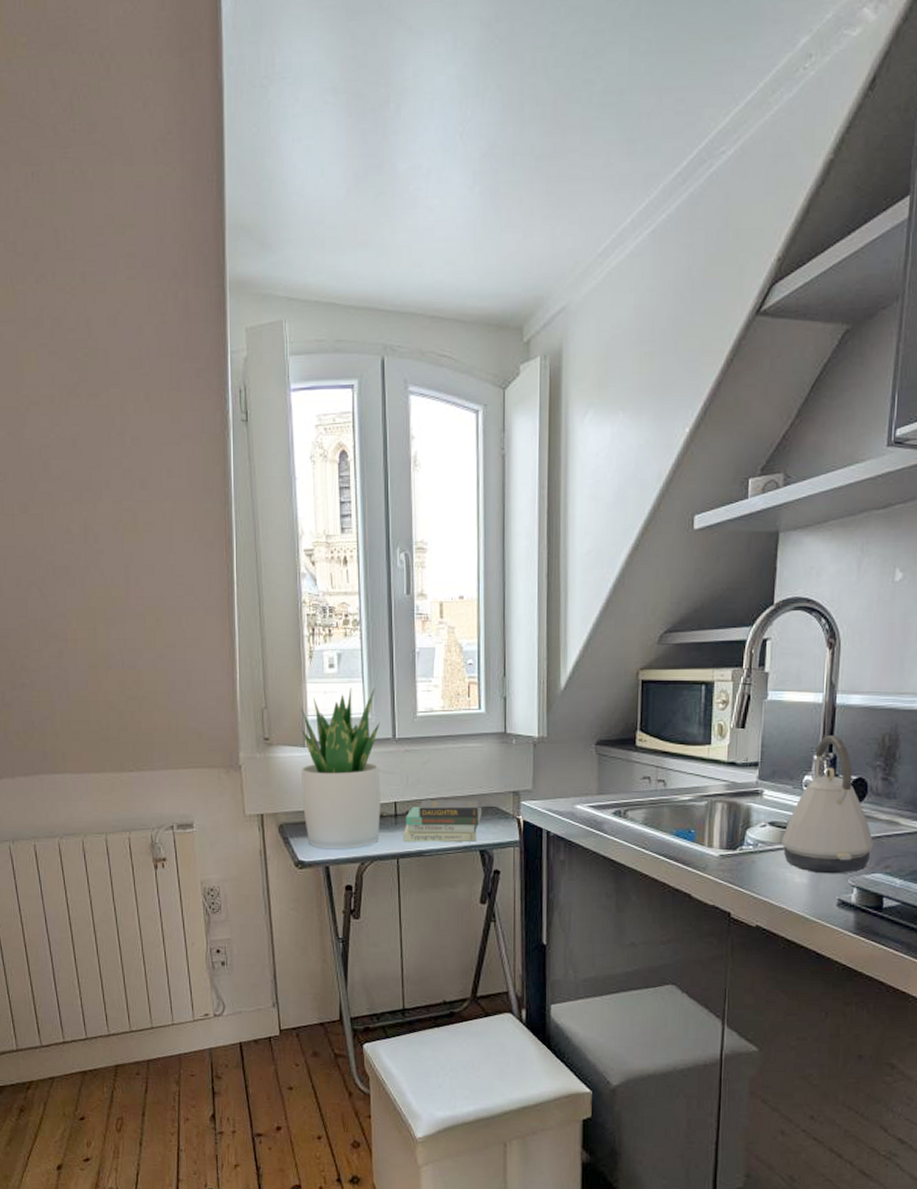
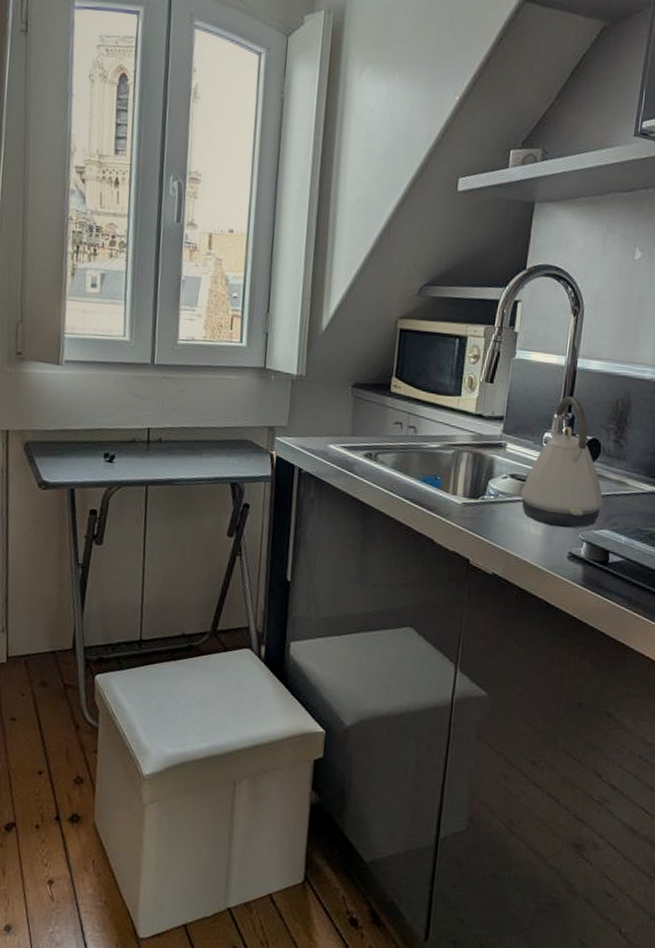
planter: present [300,687,380,850] -> none [52,309,140,474]
books: present [403,800,483,842] -> none [154,429,237,474]

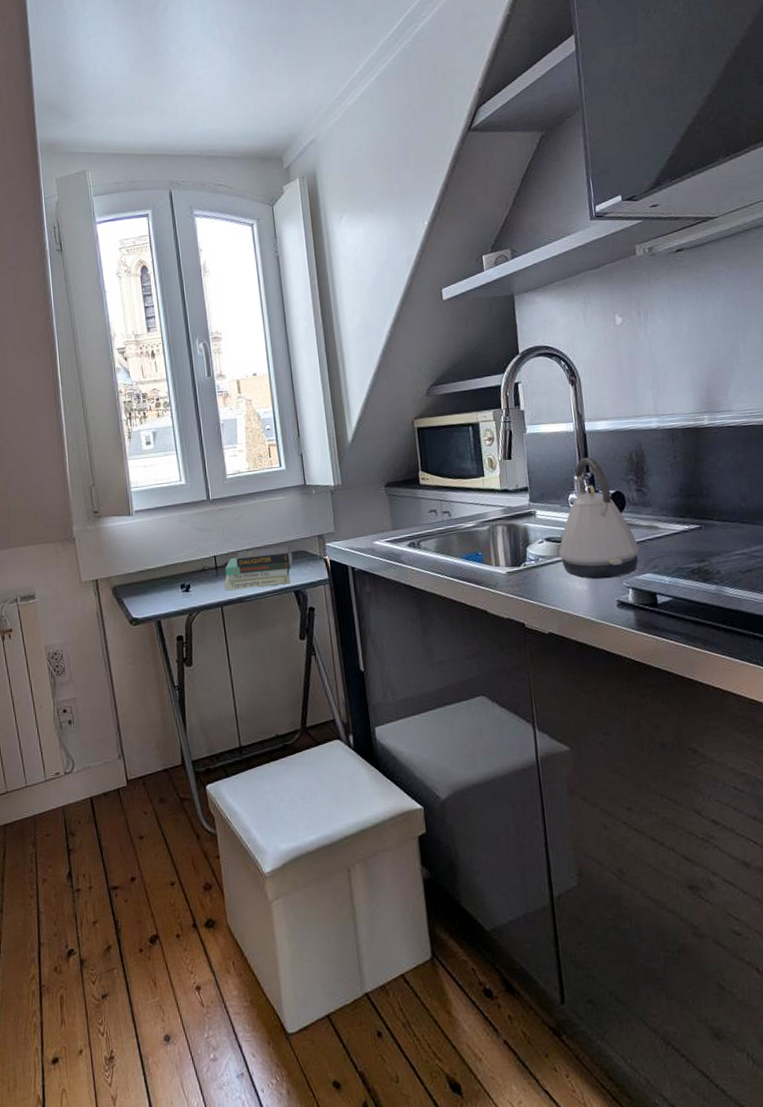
books: none [154,429,237,474] -> present [224,546,293,591]

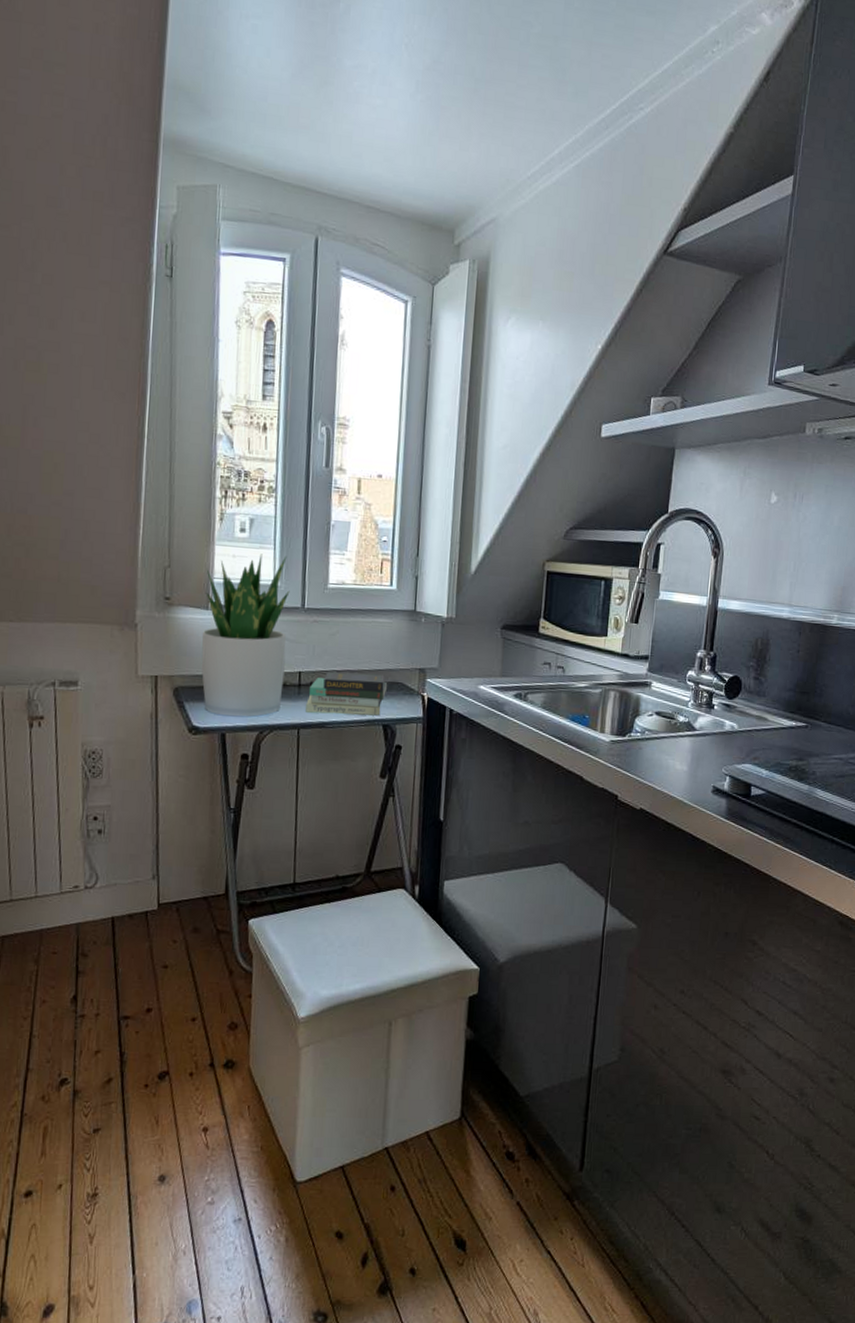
planter: none [123,458,203,606] -> present [201,553,290,718]
kettle: present [558,457,640,579] -> none [665,635,746,763]

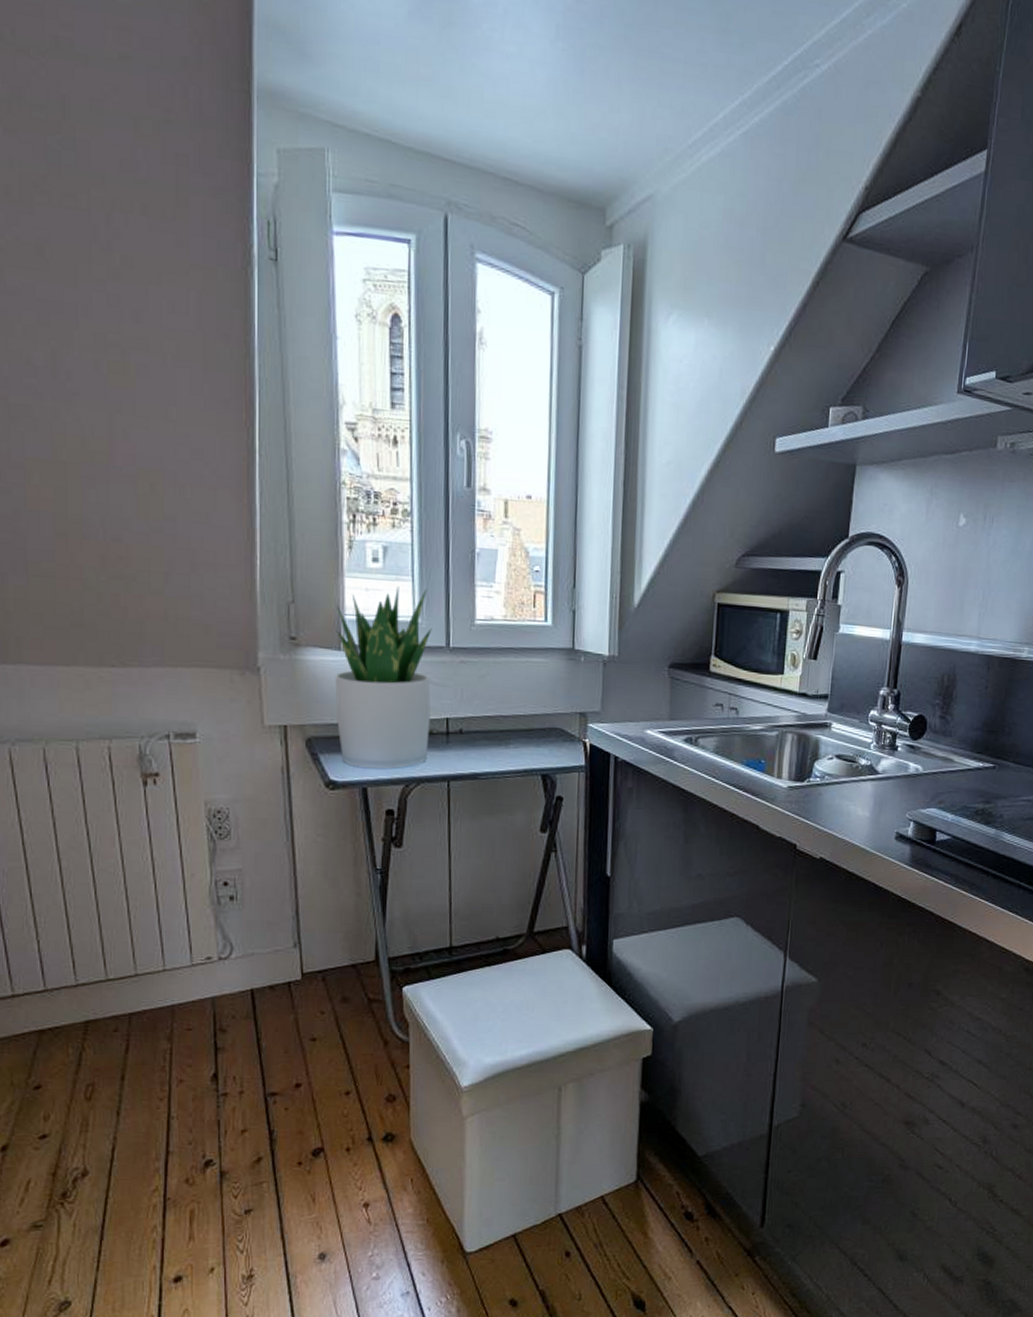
books: present [306,672,388,716] -> none [456,718,546,765]

